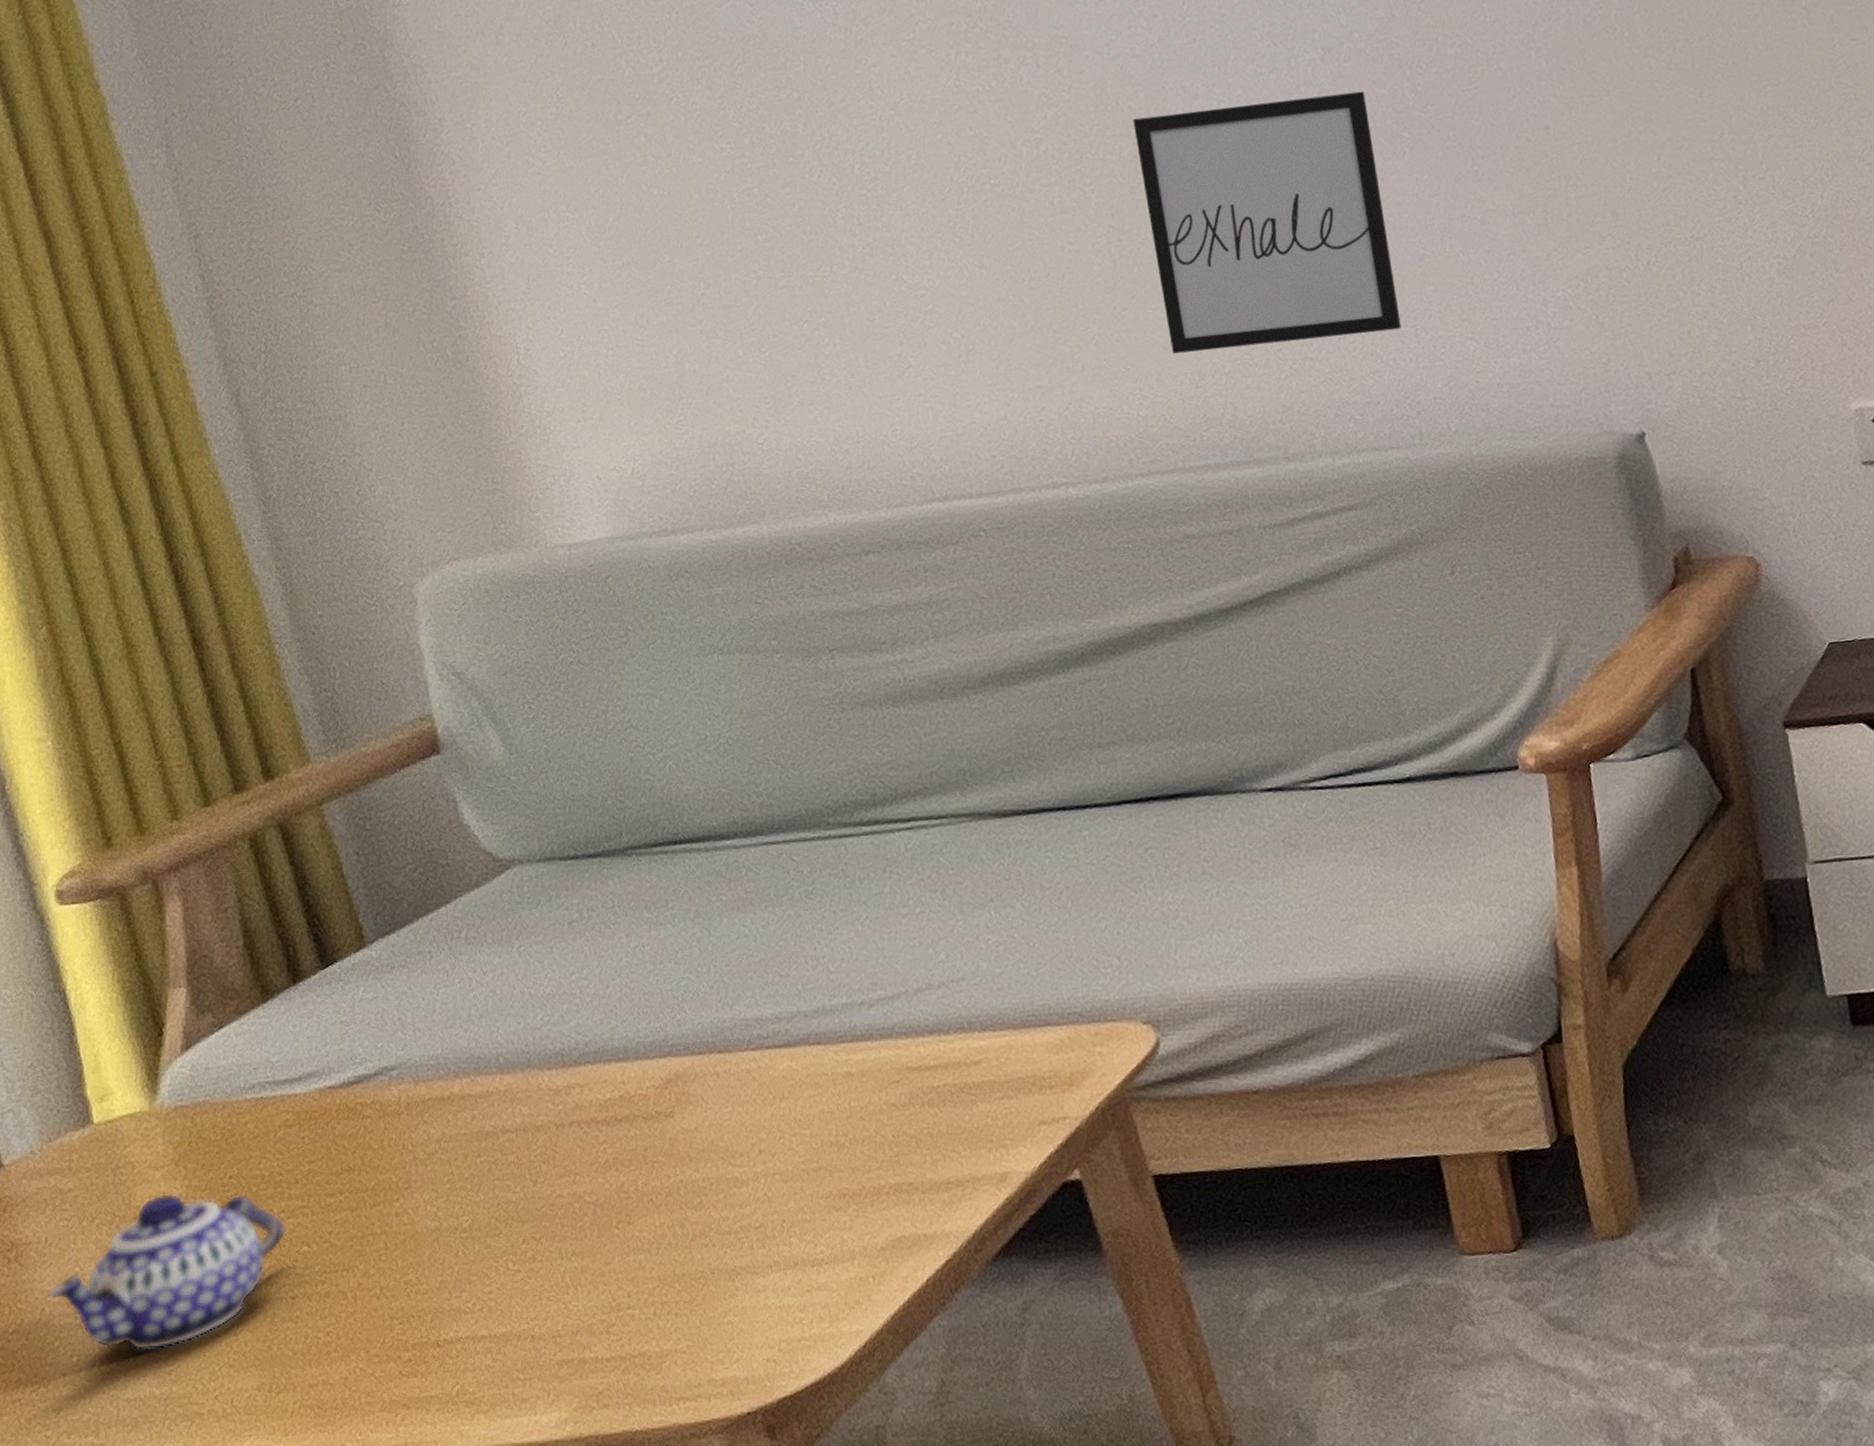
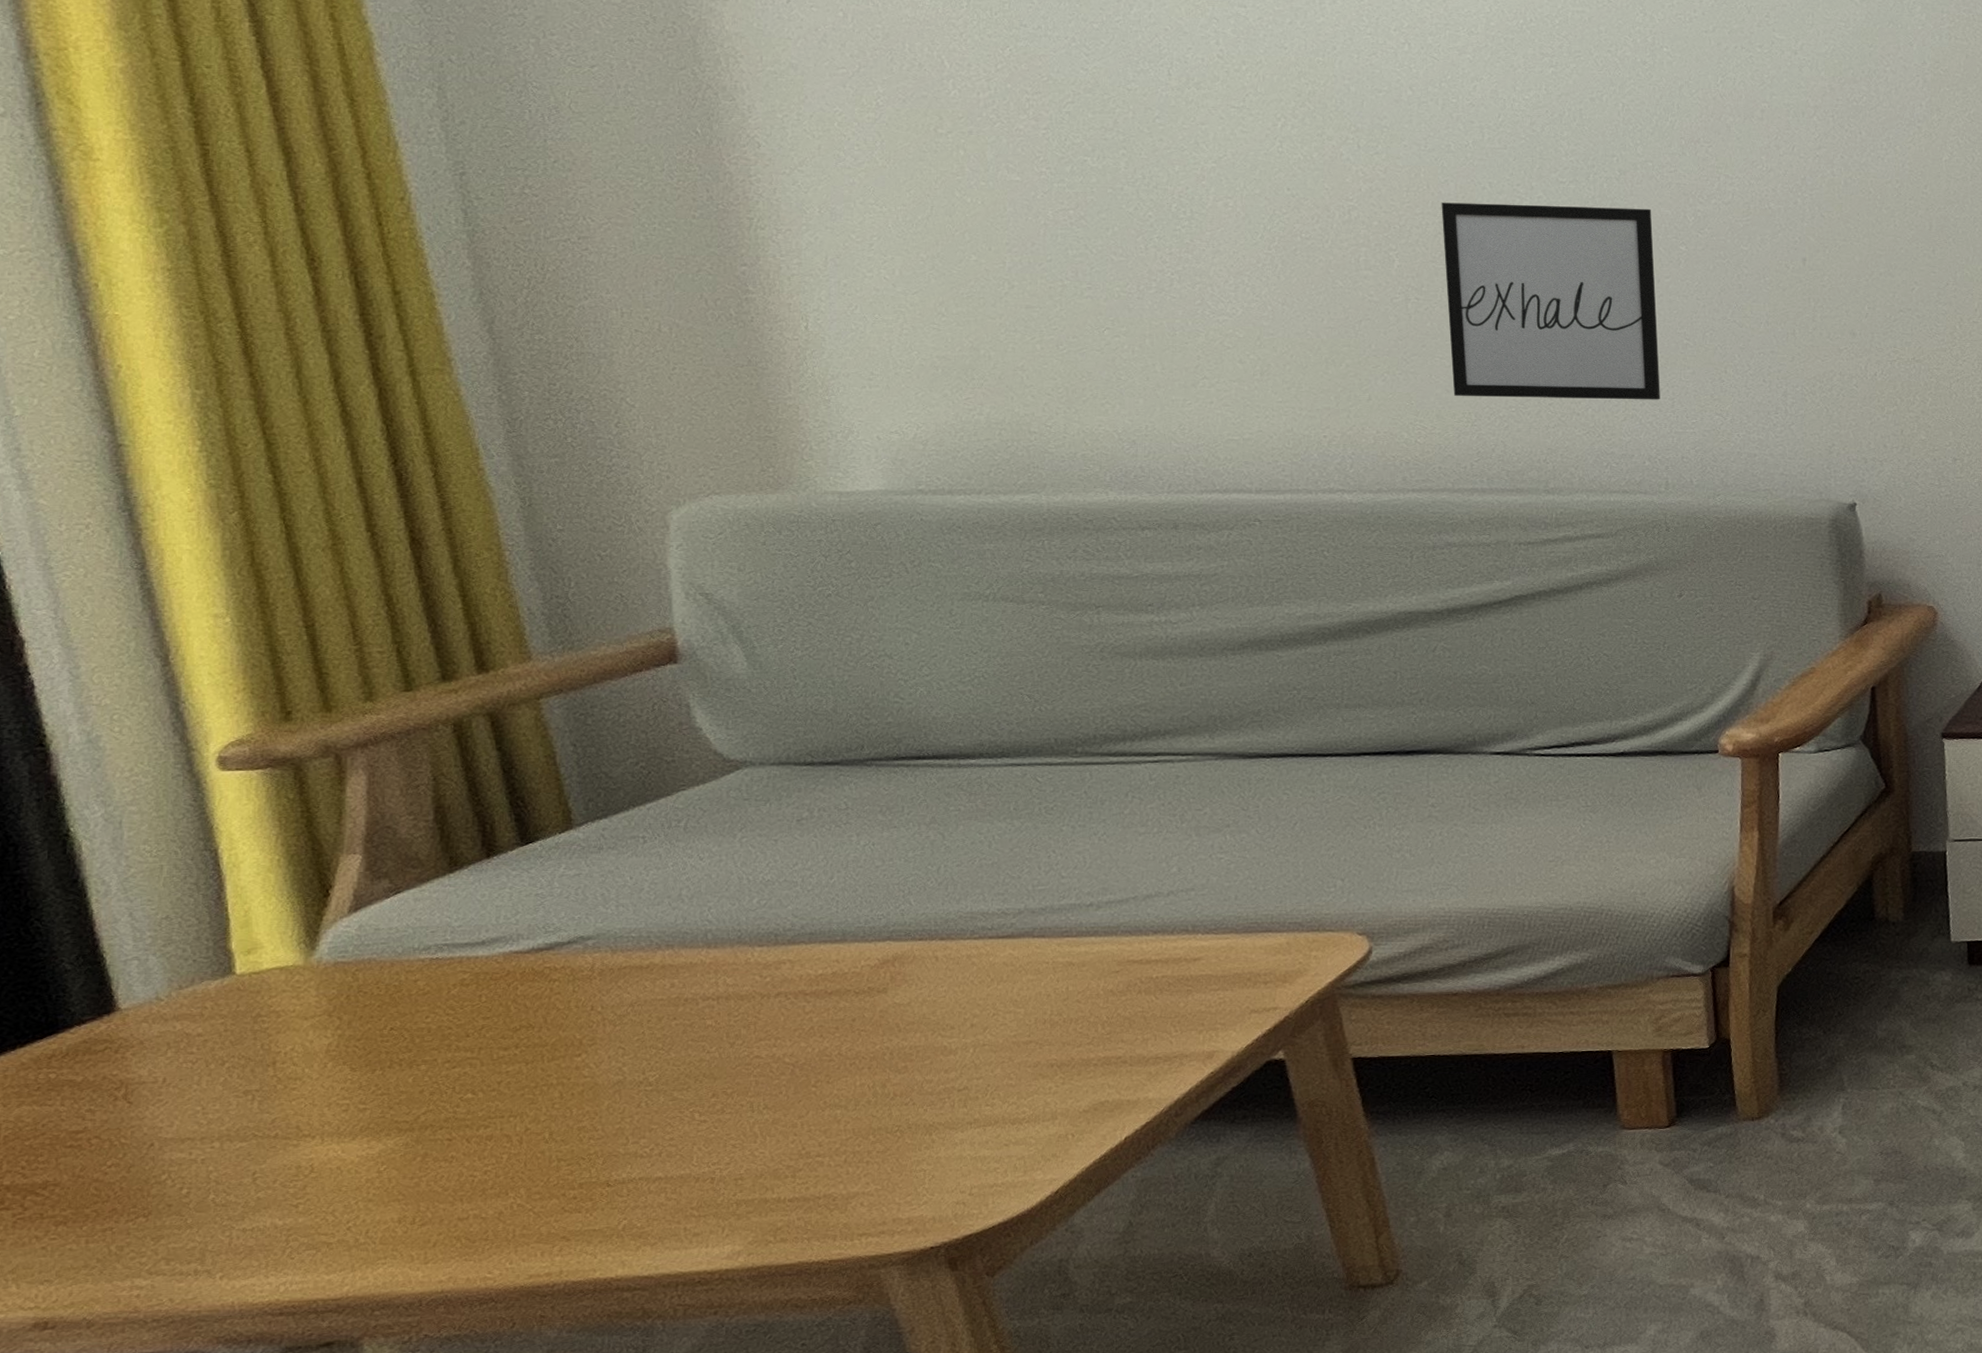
teapot: present [46,1192,287,1351] -> none [158,1040,450,1185]

